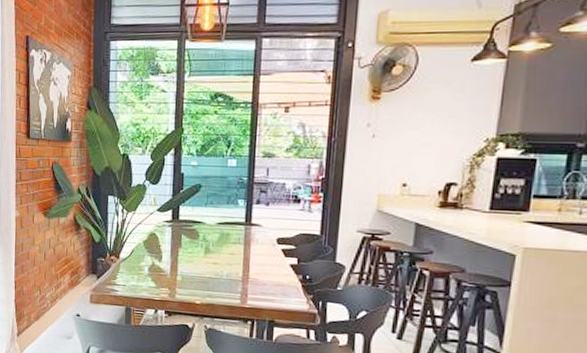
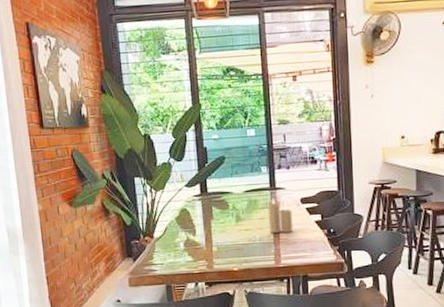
candle: none [238,234,266,273] -> present [267,198,293,233]

